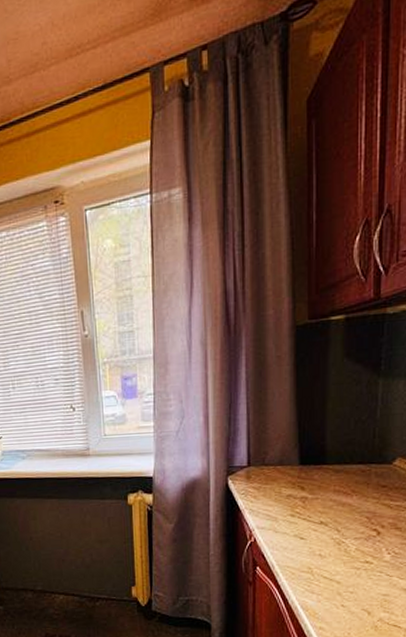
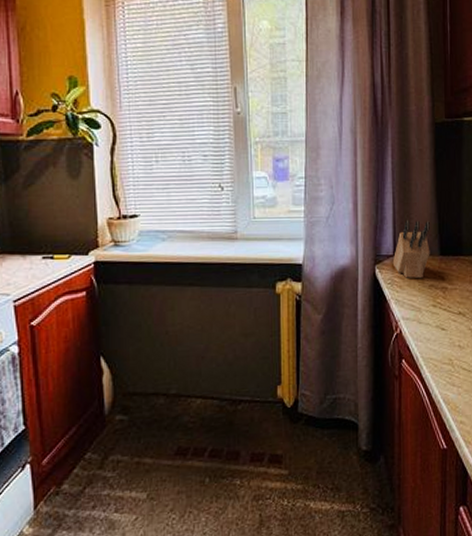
knife block: none [246,430,289,489] -> present [392,220,430,278]

